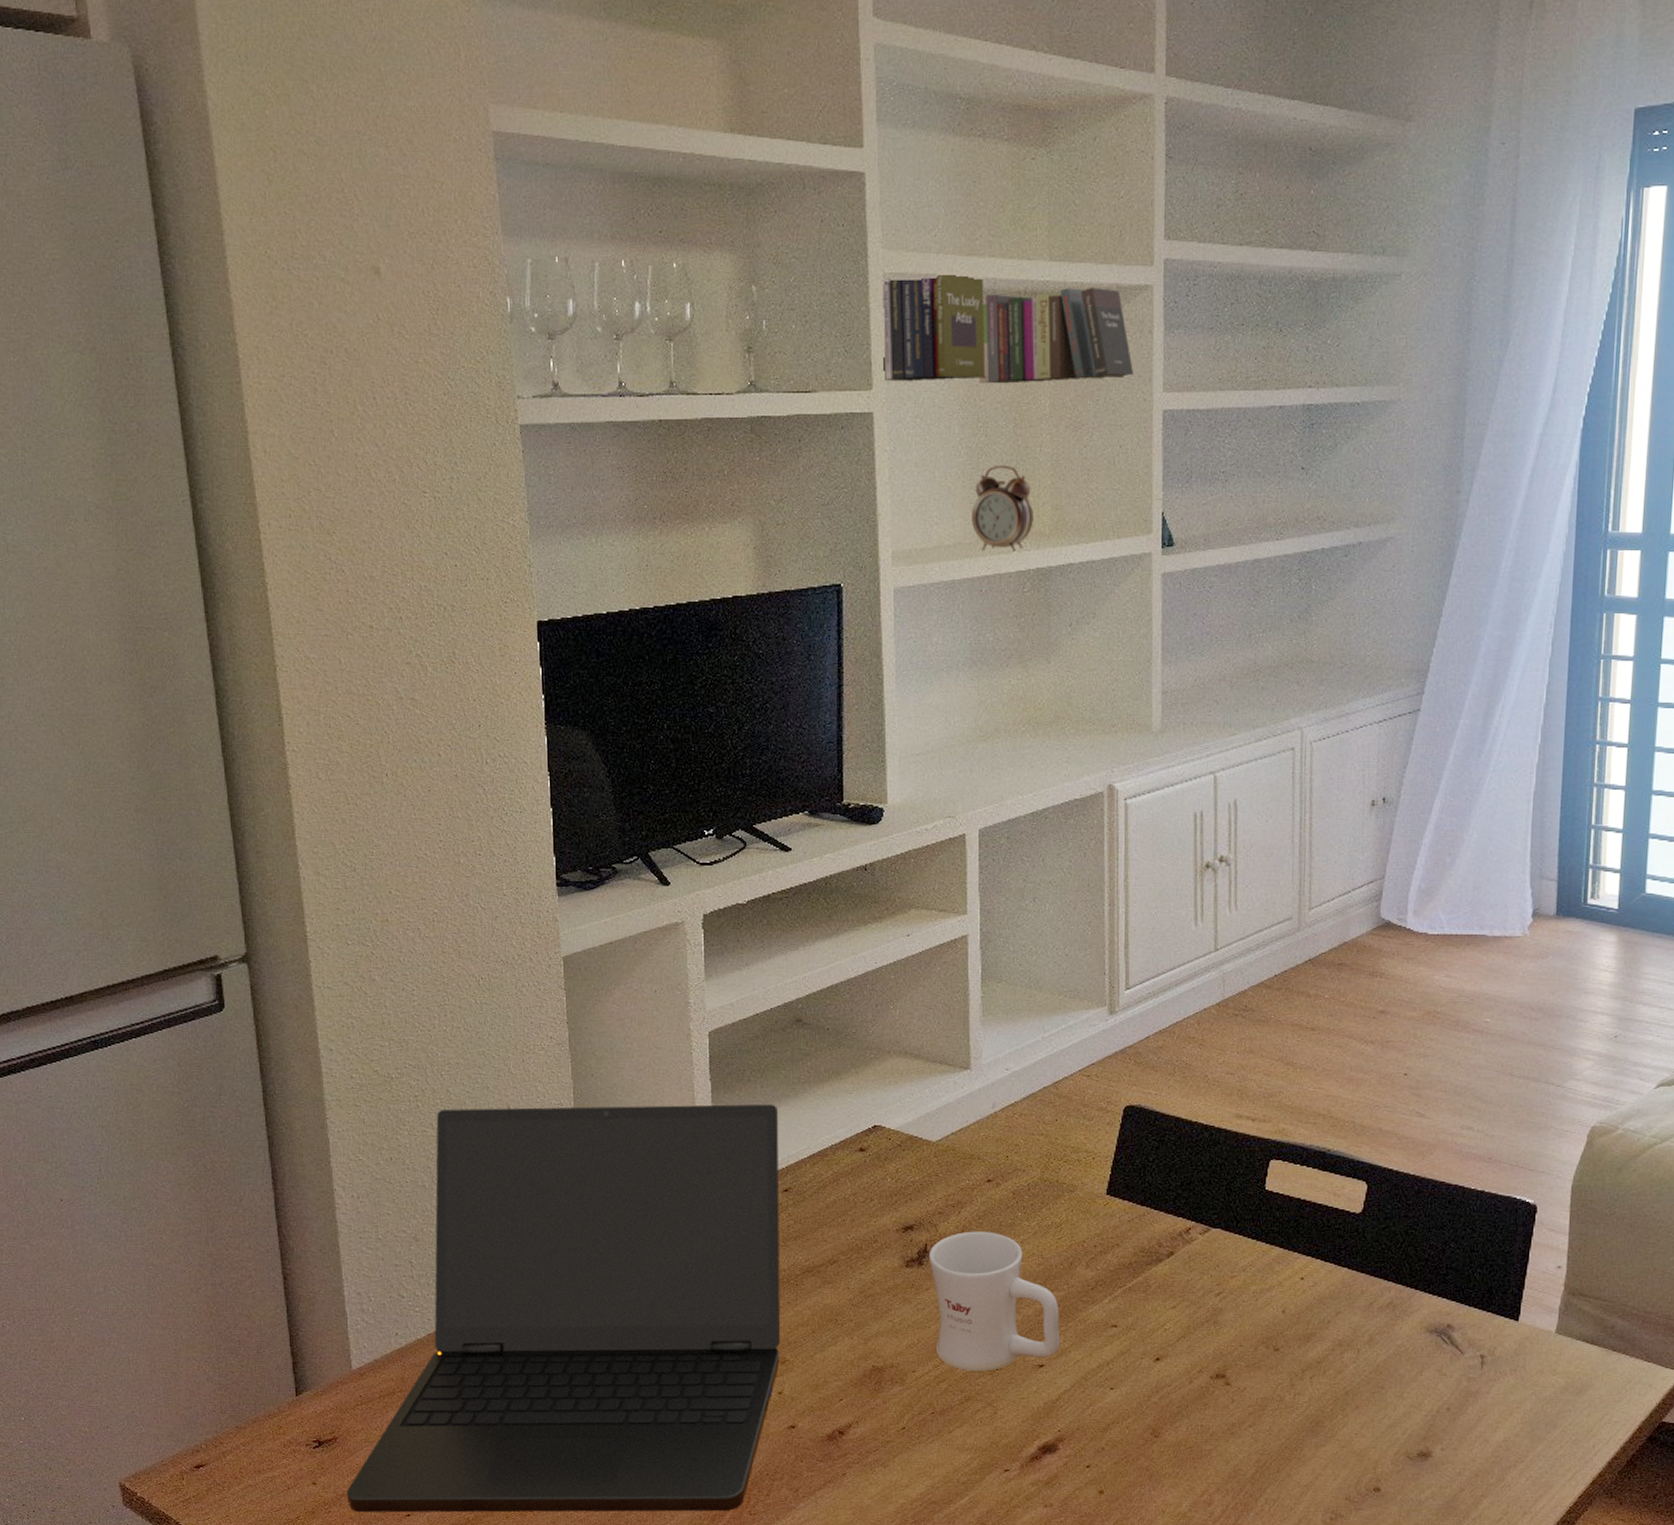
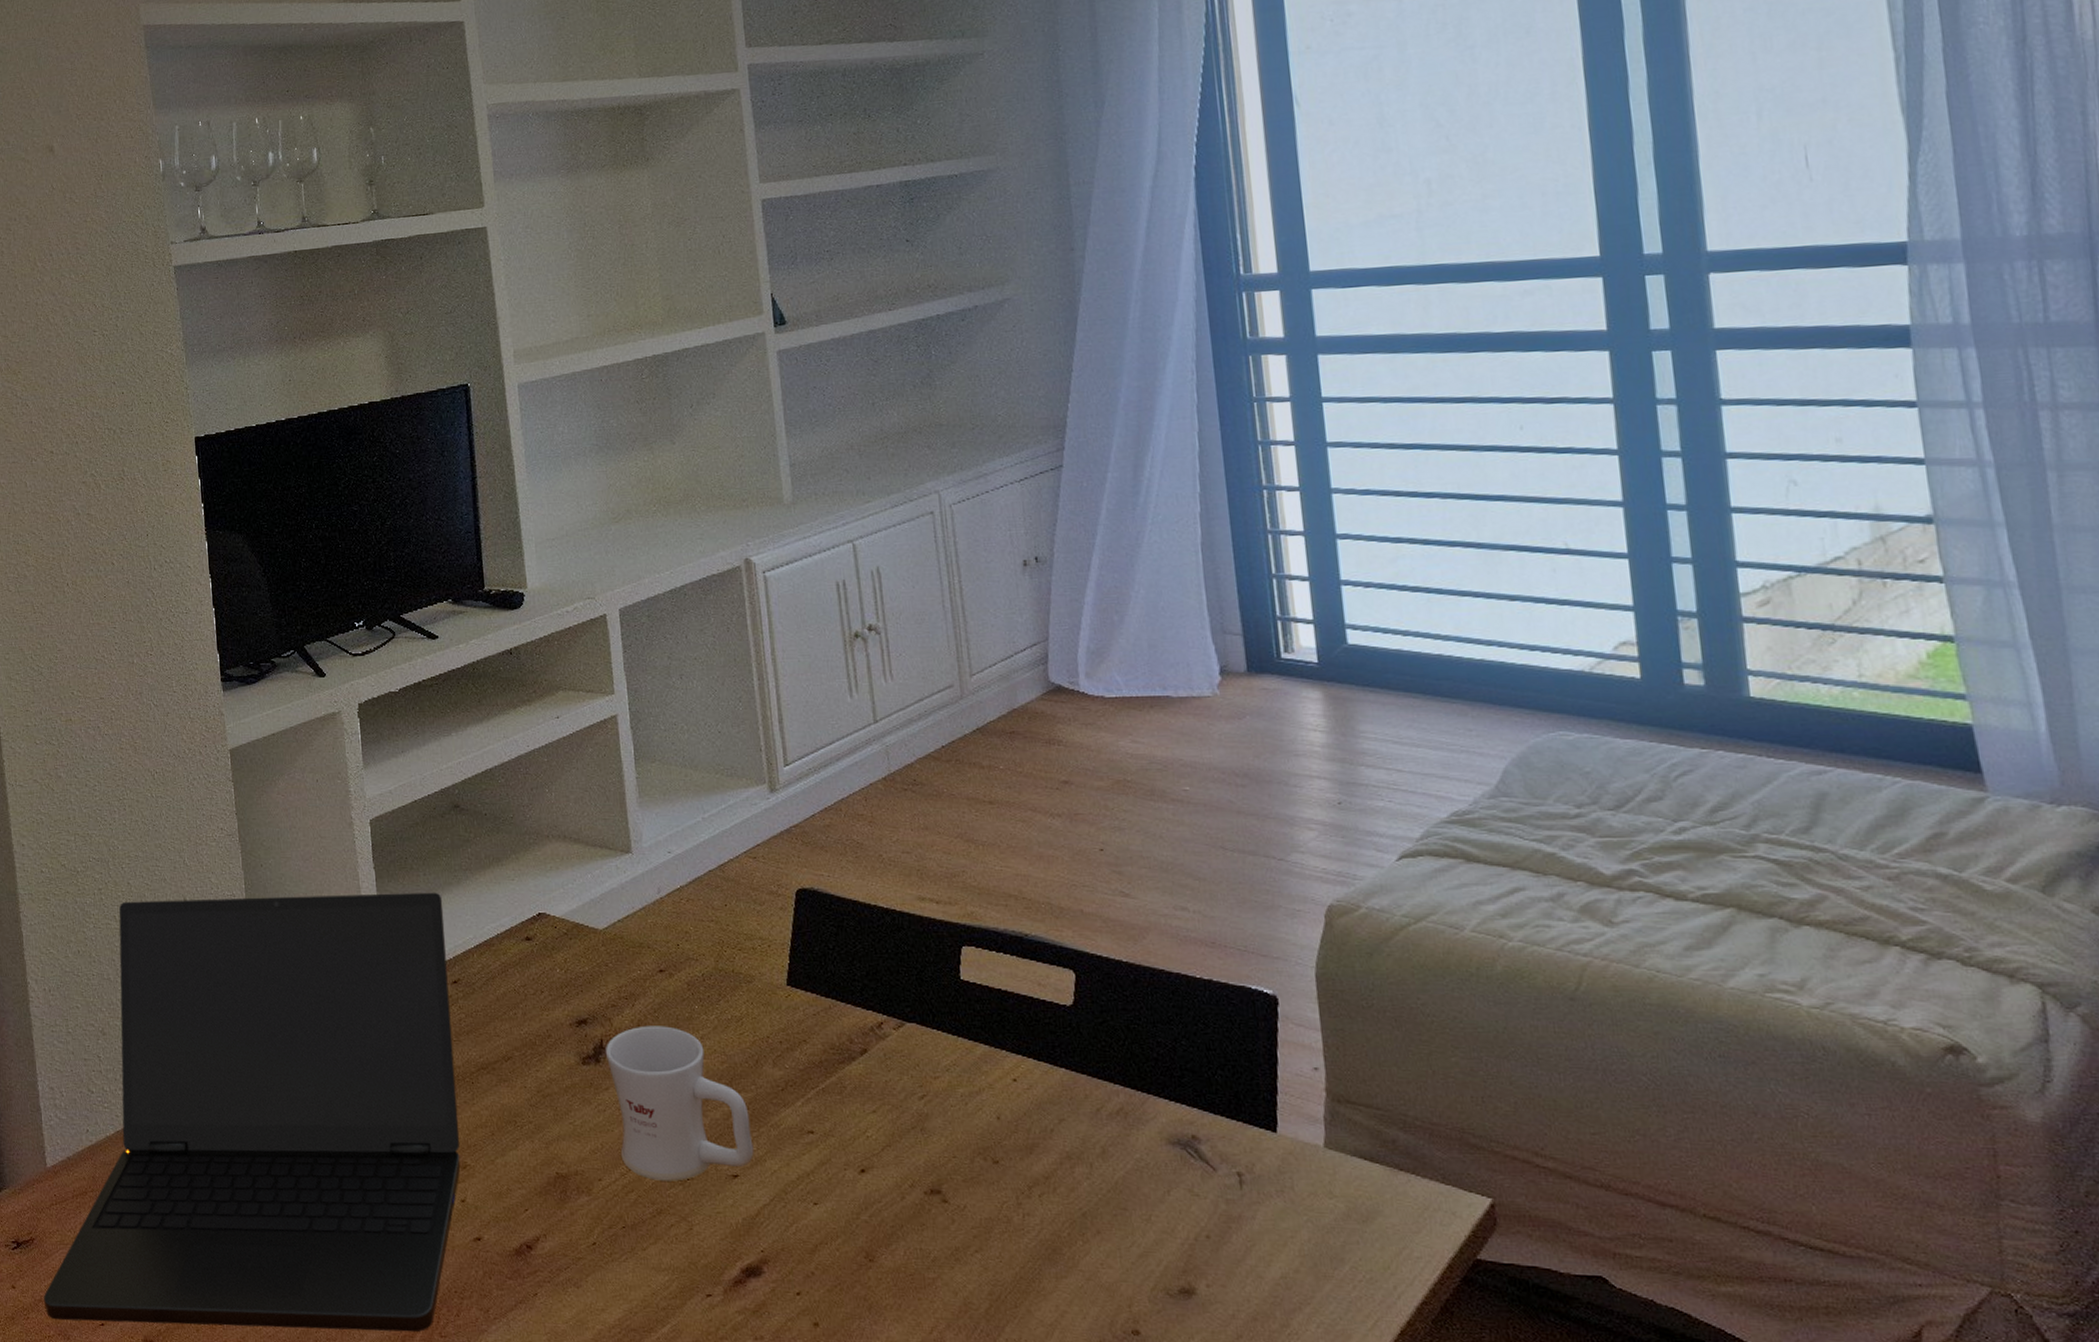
books: present [881,275,986,382] -> none [485,99,589,199]
alarm clock: present [972,465,1034,553] -> none [586,262,646,344]
books: present [980,288,1133,384] -> none [580,96,729,191]

